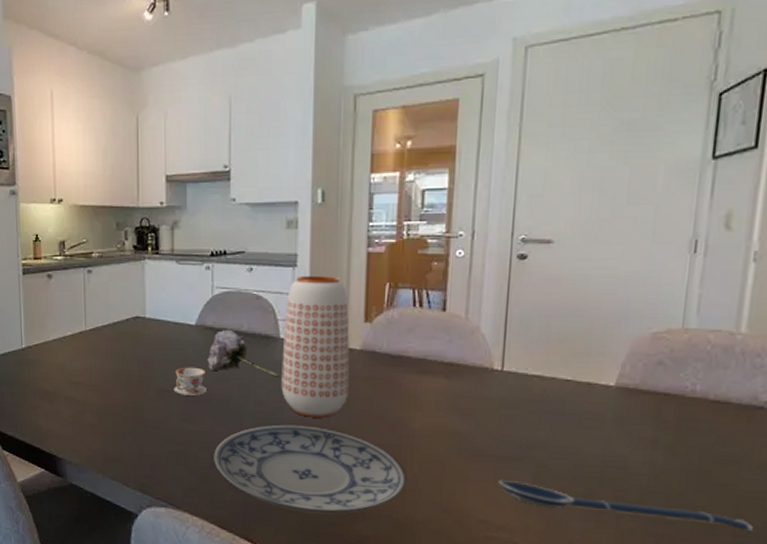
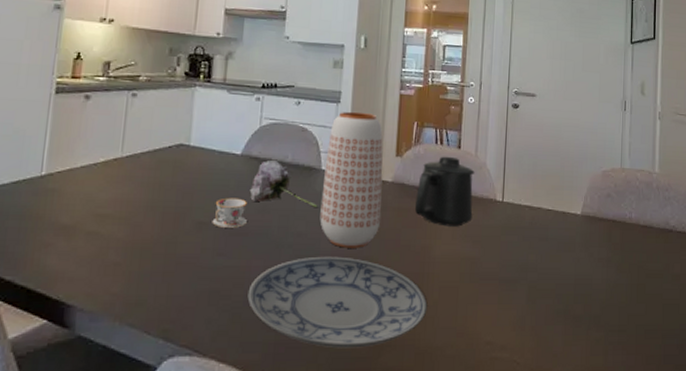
mug: none [388,320,465,398] -> present [414,156,475,227]
spoon: present [499,479,753,531] -> none [501,301,674,333]

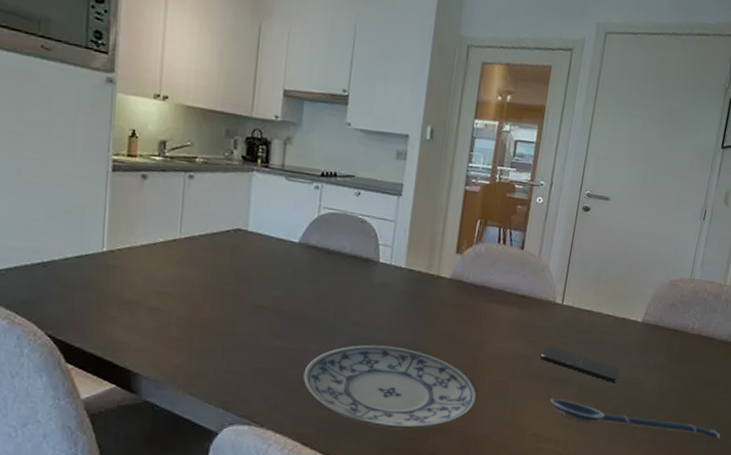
teacup: present [212,197,247,228] -> none [269,284,304,313]
flower: present [249,161,318,208] -> none [306,250,374,300]
vase: present [320,111,383,248] -> none [375,205,444,340]
mug: present [414,156,475,227] -> none [471,256,537,326]
smartphone: none [486,246,568,279] -> present [540,346,622,382]
spoon: none [501,301,674,333] -> present [550,398,720,438]

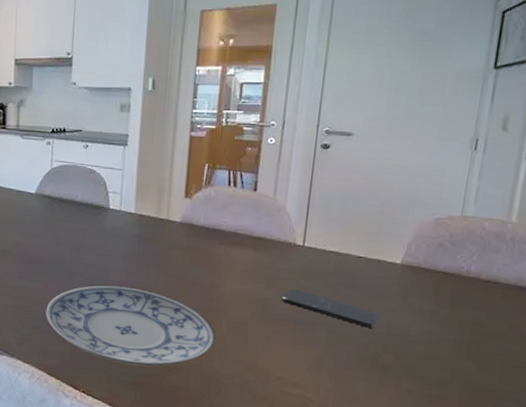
spoon: present [550,398,720,438] -> none [296,341,514,396]

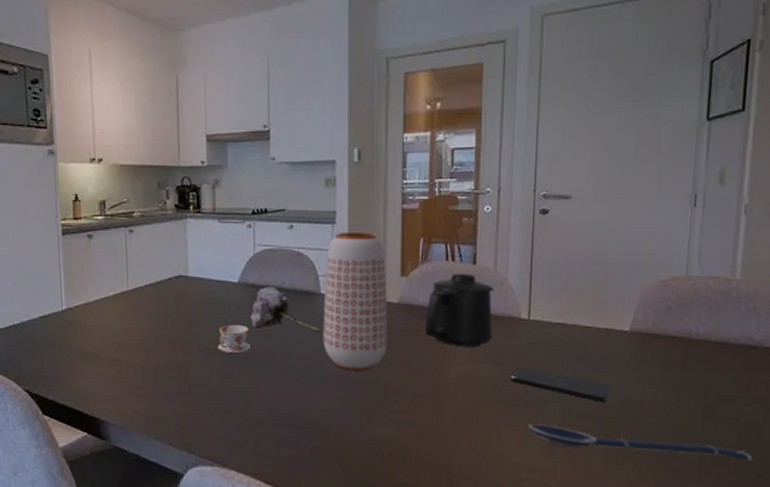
teacup: none [13,230,43,256] -> present [217,324,250,353]
flower: none [44,199,107,243] -> present [250,287,320,332]
plate: present [46,285,216,367] -> none [258,378,444,465]
vase: none [108,154,172,281] -> present [323,231,388,370]
mug: none [203,198,272,268] -> present [424,273,494,347]
spoon: none [296,341,514,396] -> present [528,423,752,461]

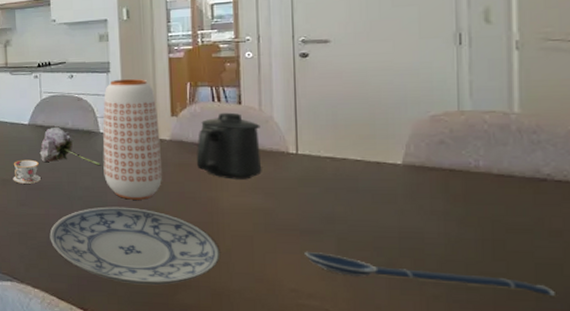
plate: none [258,378,444,465] -> present [49,207,221,286]
smartphone: present [510,367,611,402] -> none [282,198,388,232]

